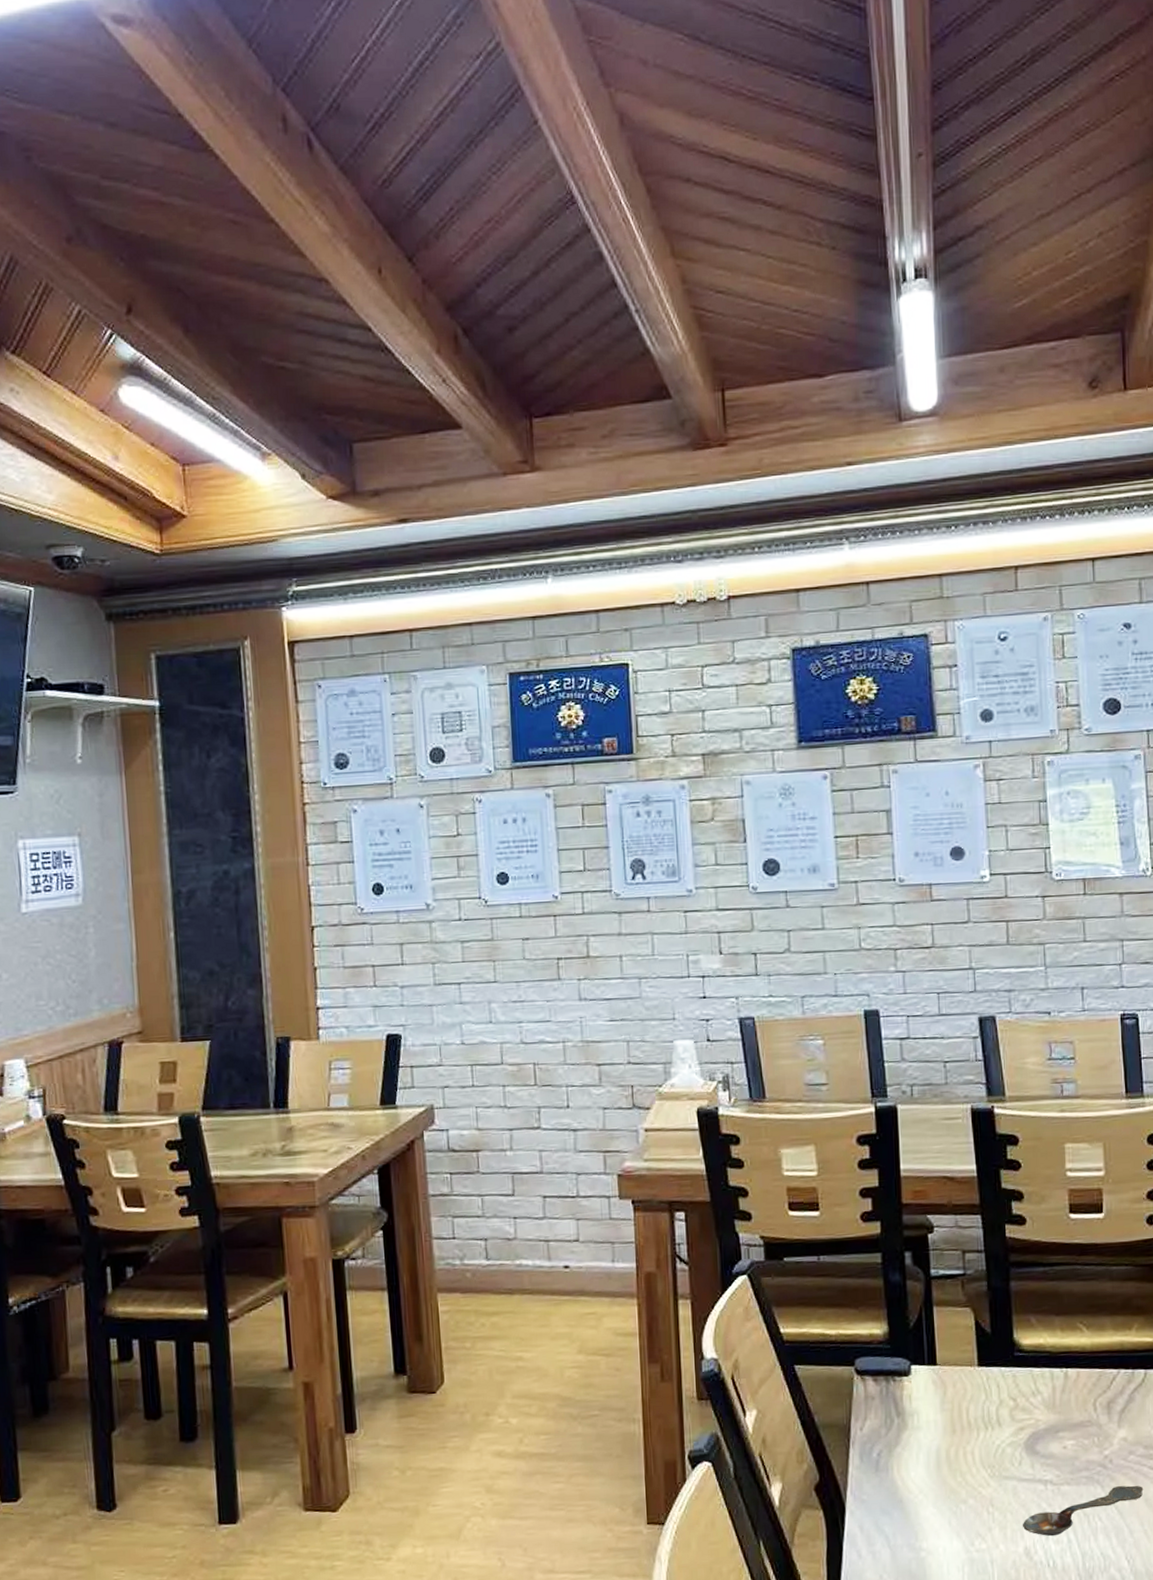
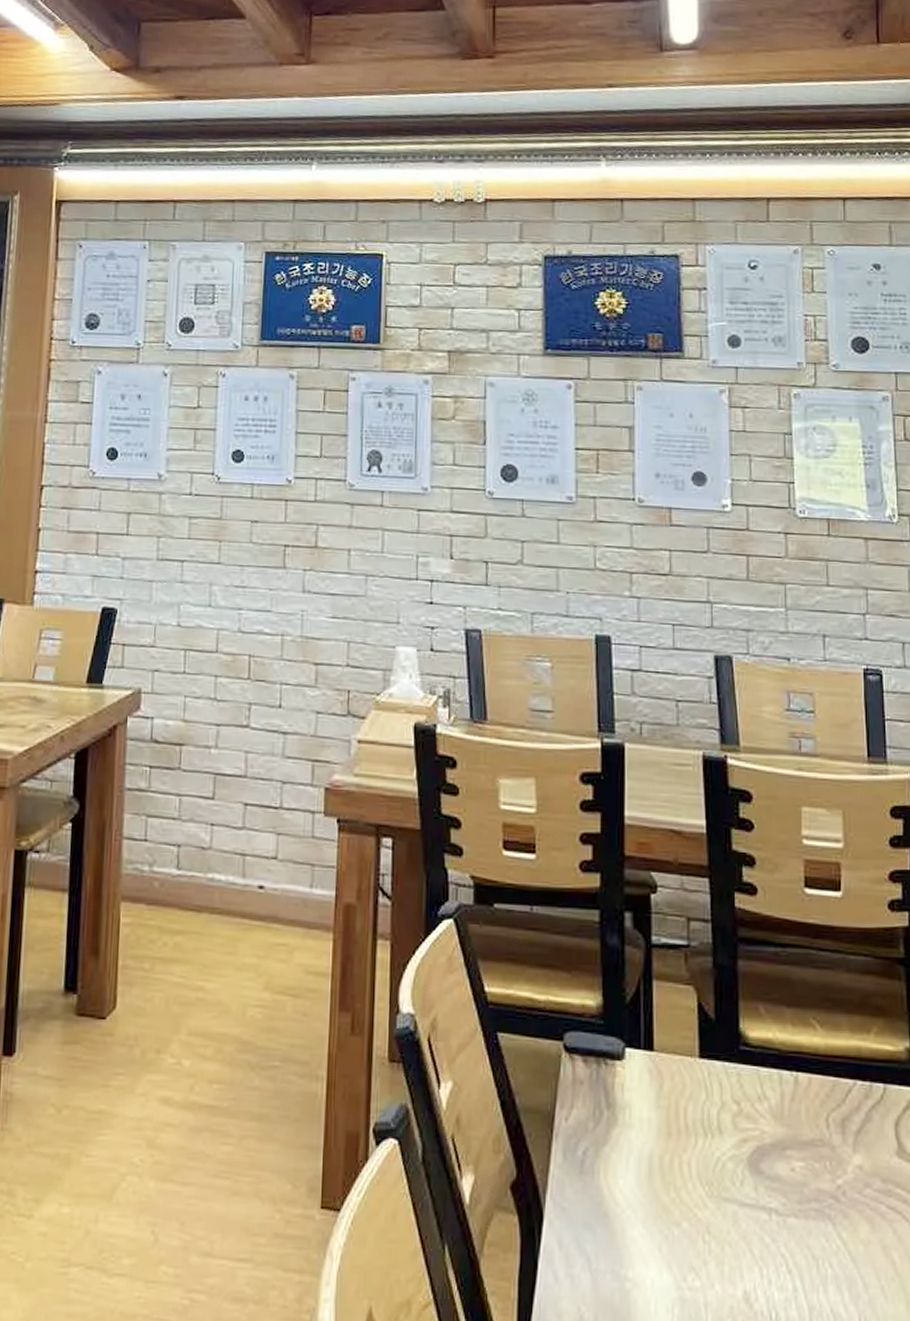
spoon: present [1022,1485,1144,1537] -> none [741,1225,881,1281]

